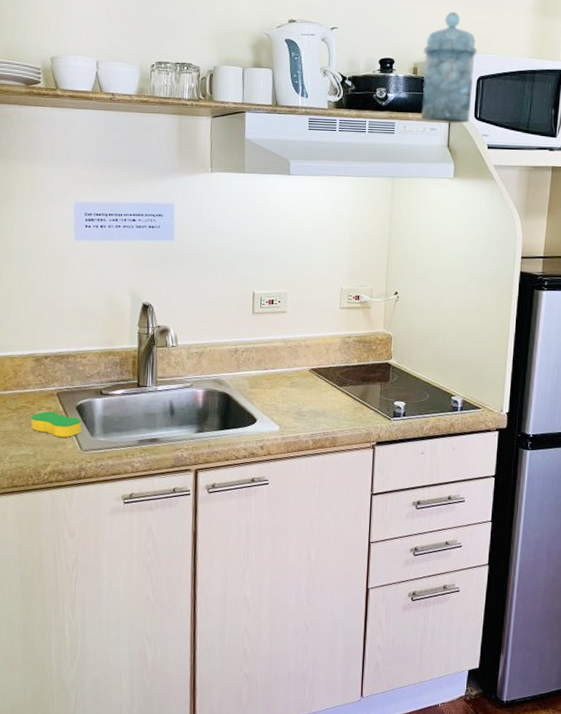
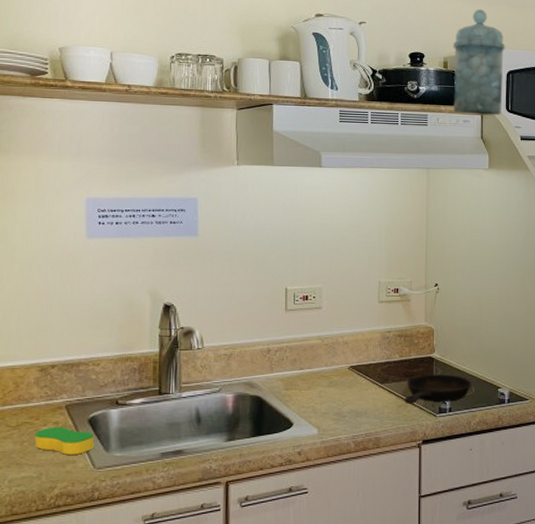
frying pan: none [360,379,427,407] -> present [404,374,472,404]

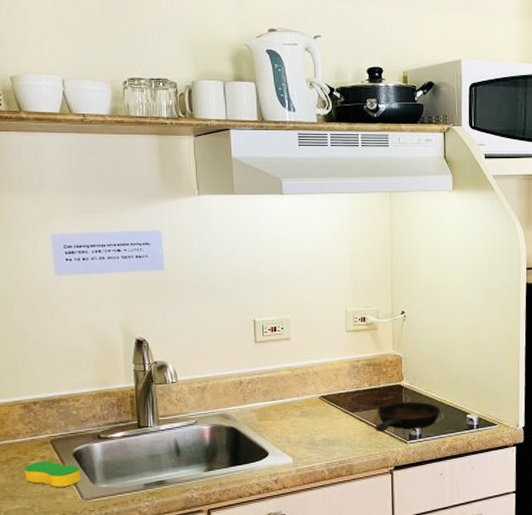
canister: present [452,9,506,116] -> none [412,16,468,135]

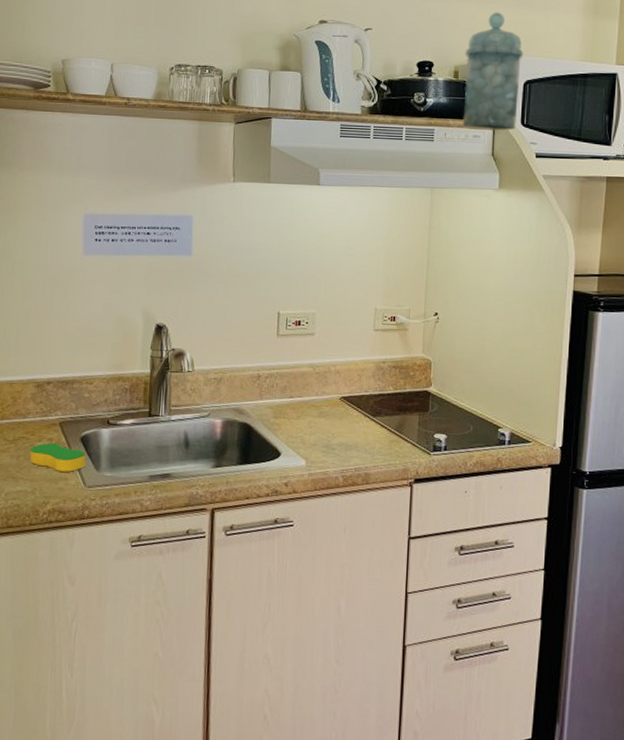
frying pan: present [375,402,442,432] -> none [397,409,471,440]
canister: none [412,16,468,135] -> present [462,12,524,131]

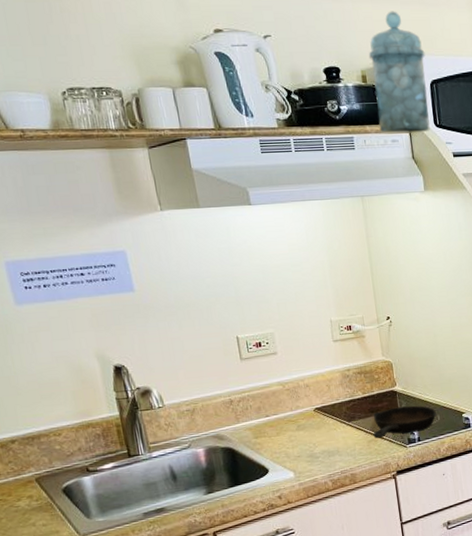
sponge: present [29,443,86,472] -> none [10,499,75,526]
frying pan: none [397,409,471,440] -> present [373,405,437,439]

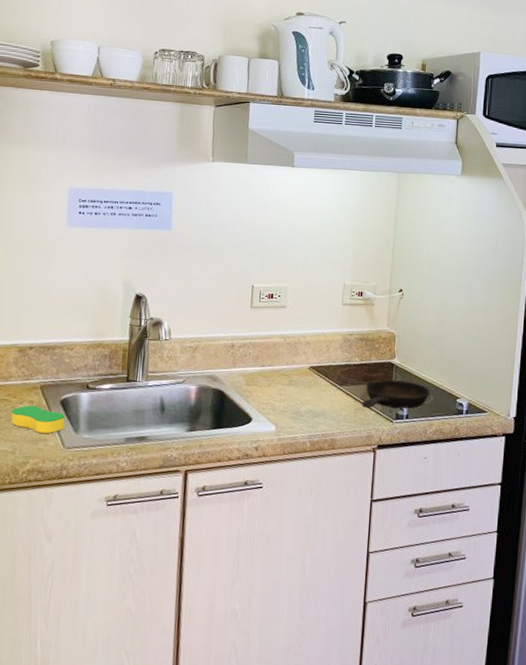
sponge: none [10,499,75,526] -> present [10,405,65,434]
canister: present [368,11,430,135] -> none [429,10,487,121]

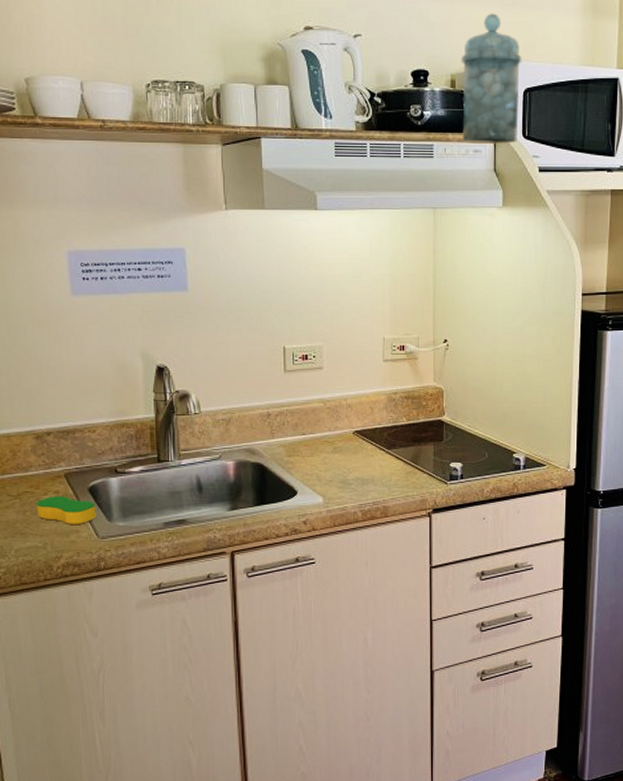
frying pan: present [362,379,431,408] -> none [413,439,485,471]
canister: none [429,10,487,121] -> present [461,13,522,145]

